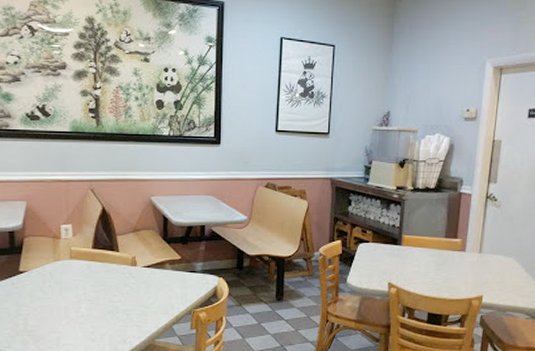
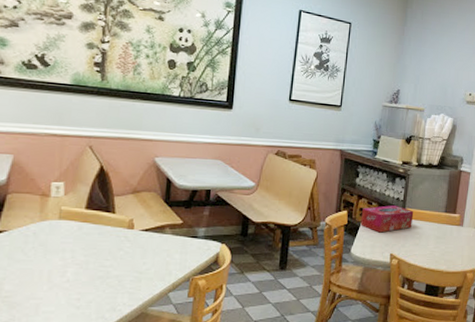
tissue box: none [355,233,411,261] -> present [360,205,414,233]

